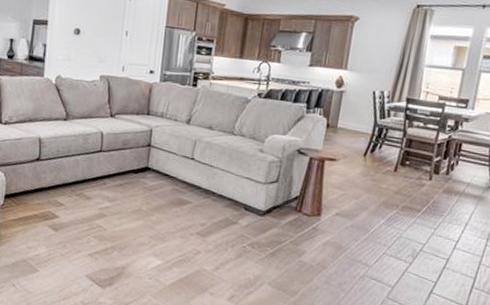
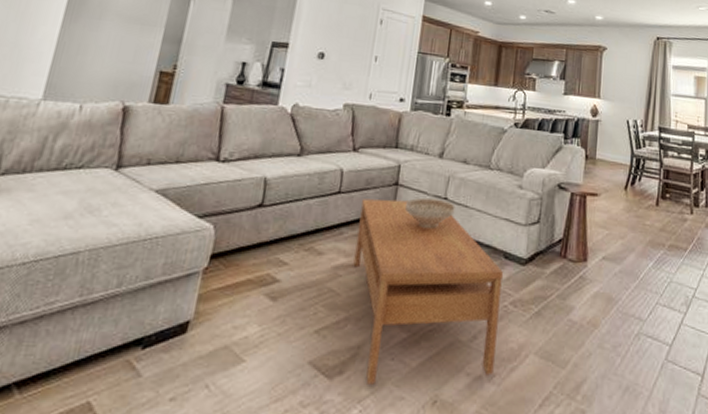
coffee table: none [116,156,244,296] -> present [353,198,504,385]
decorative bowl: none [158,157,201,183] -> present [405,197,455,229]

